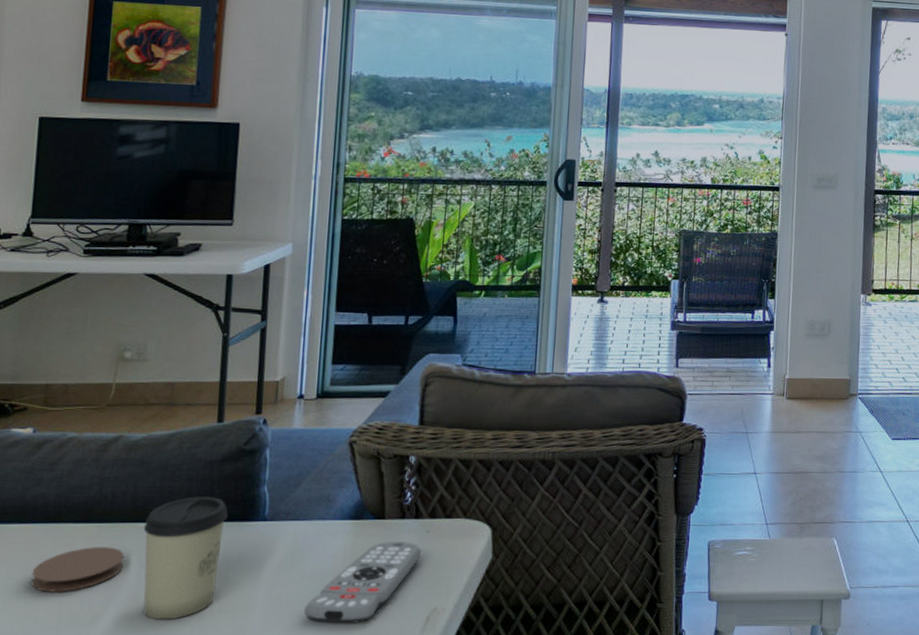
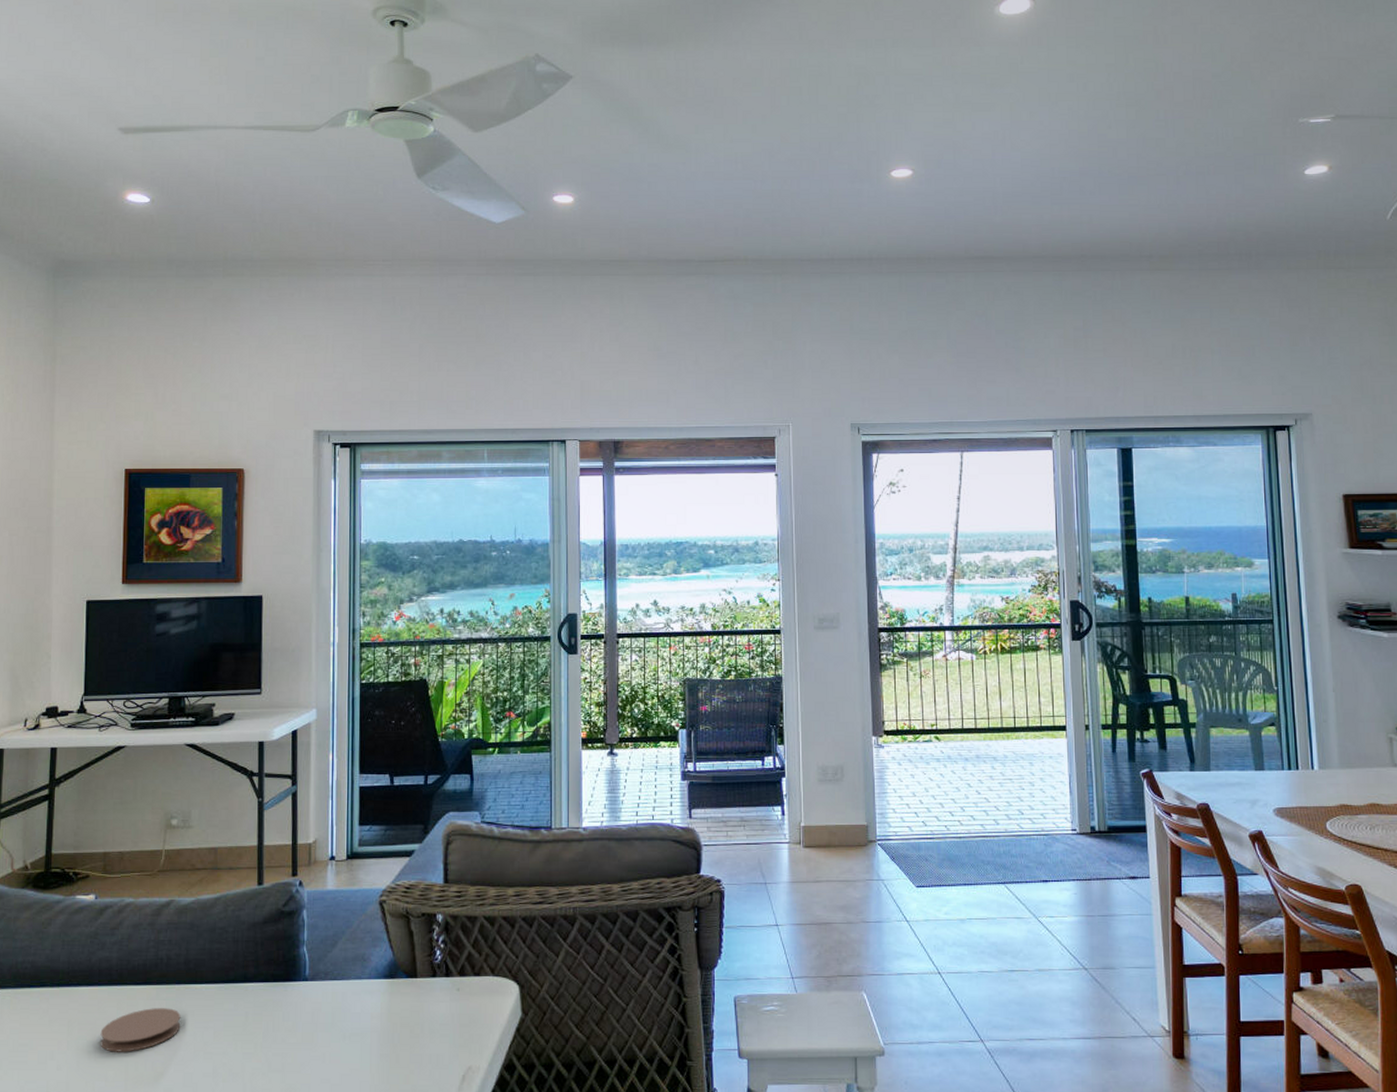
cup: present [143,497,228,620] -> none [196,958,272,1079]
remote control: present [303,542,421,624] -> none [346,1000,453,1083]

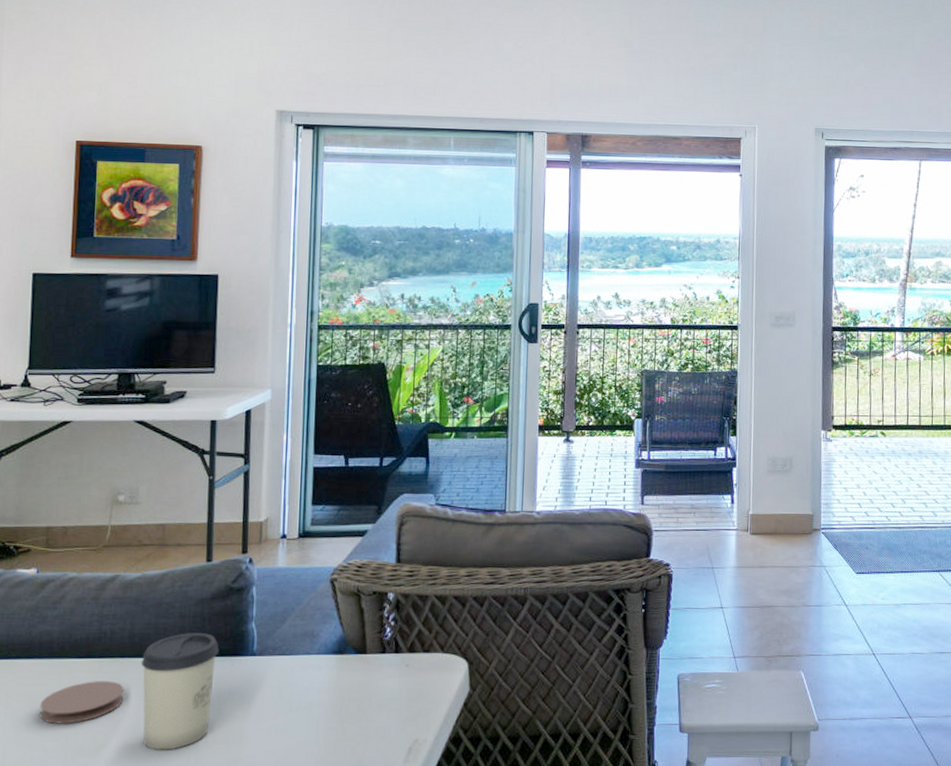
cup: none [196,958,272,1079] -> present [141,633,219,750]

